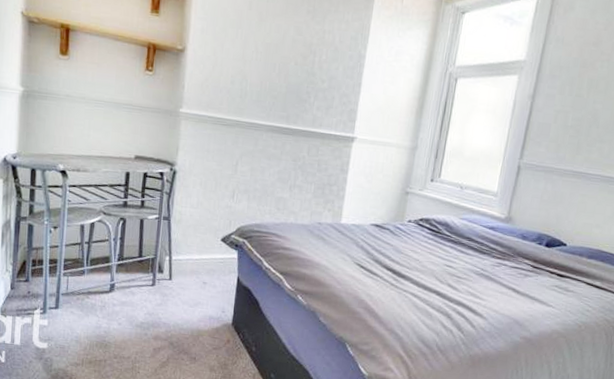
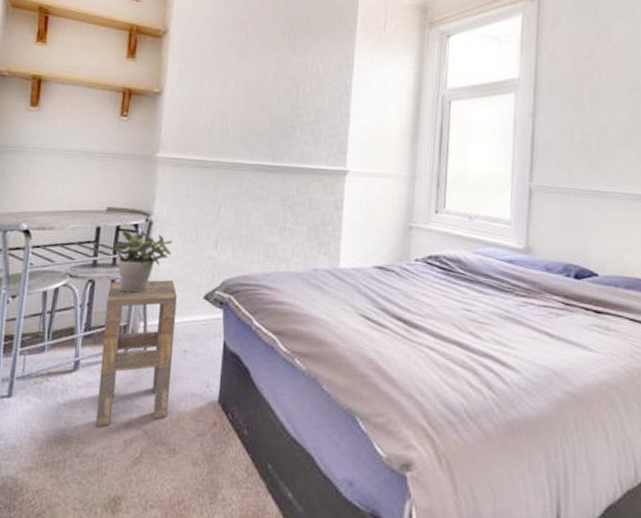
side table: none [129,221,199,337] -> present [95,280,178,427]
potted plant: none [141,176,195,232] -> present [113,230,173,293]

